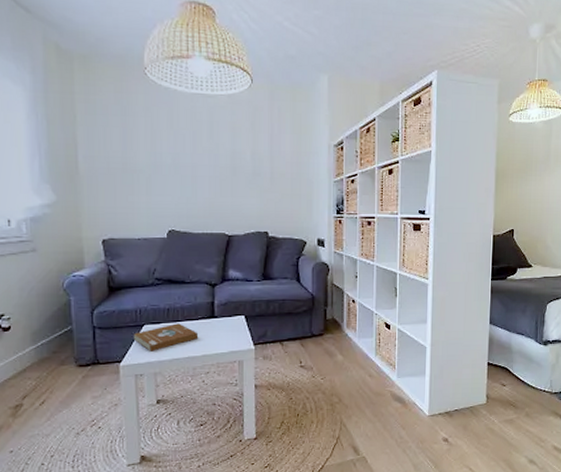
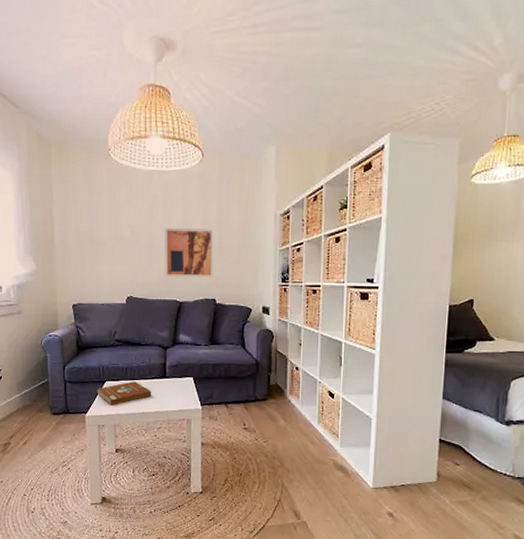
wall art: none [211,156,265,209] -> present [165,228,214,277]

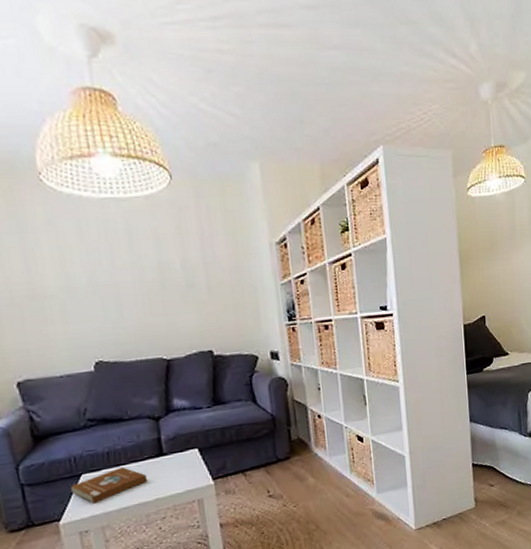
wall art: present [165,228,214,277] -> none [134,266,206,331]

